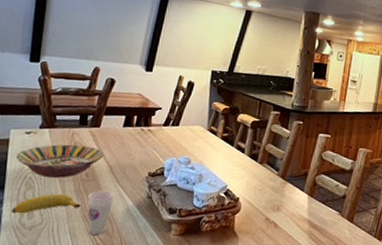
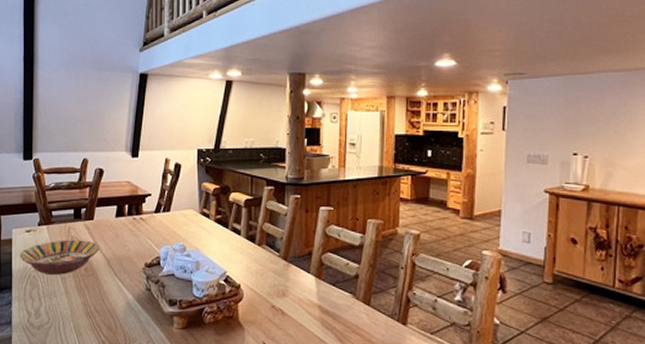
banana: present [11,194,80,214] -> none [20,291,83,314]
cup: present [87,190,114,235] -> none [89,285,114,332]

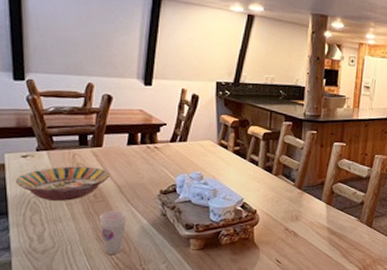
cup: none [89,285,114,332] -> present [99,210,127,254]

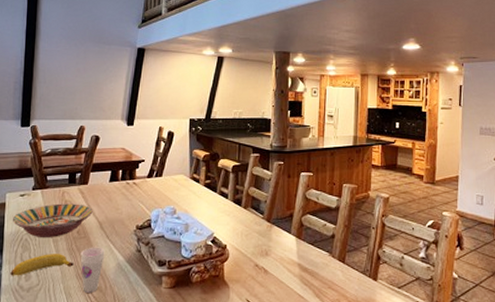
banana: none [20,217,92,239] -> present [10,254,74,276]

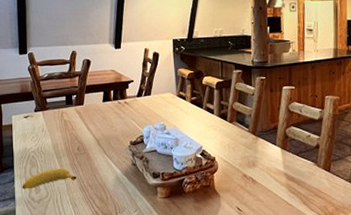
serving bowl: present [12,203,93,237] -> none [19,123,90,154]
cup: present [80,247,105,293] -> none [82,162,104,203]

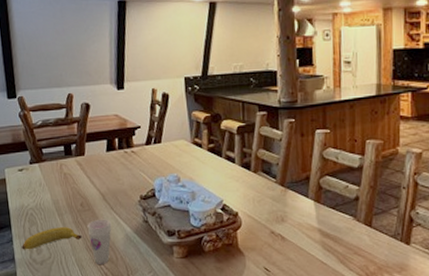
cup: none [82,162,104,203] -> present [87,219,112,264]

